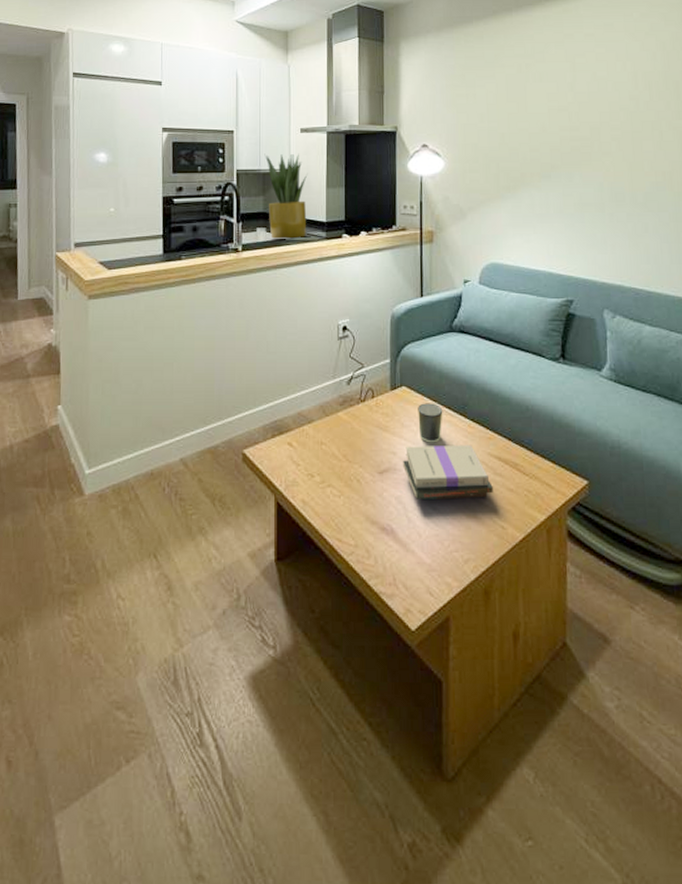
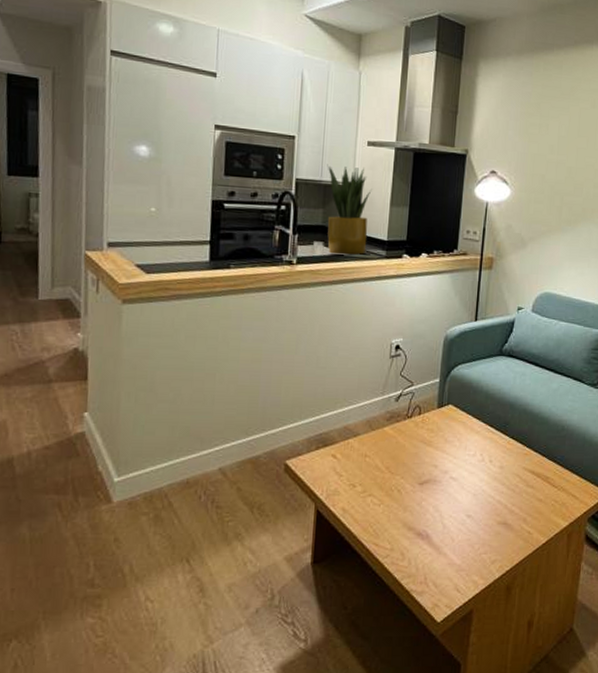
books: present [402,444,493,501] -> none [442,459,524,509]
mug: present [418,403,443,443] -> none [461,421,486,458]

